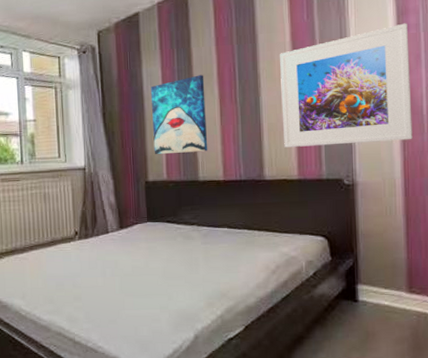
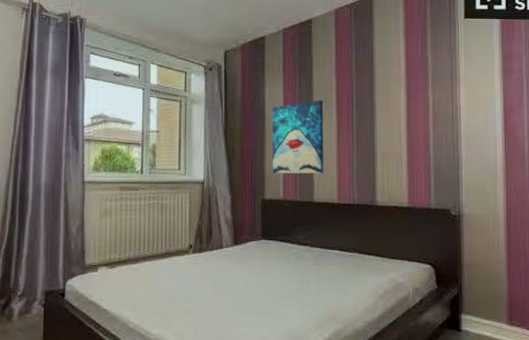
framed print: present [280,23,413,148] -> none [395,67,515,177]

